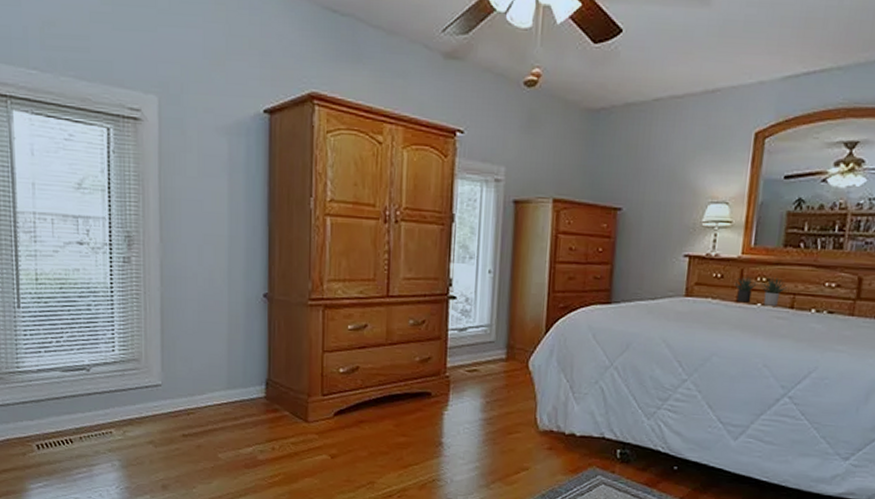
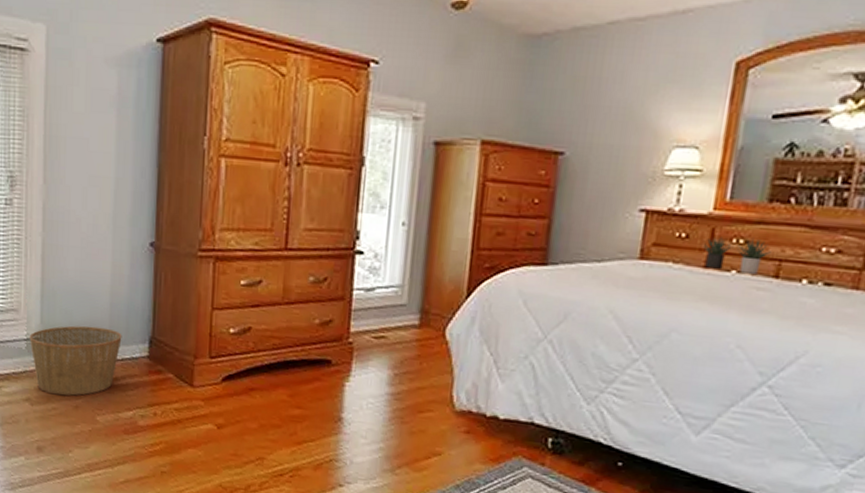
basket: none [151,371,240,437] -> present [29,325,122,396]

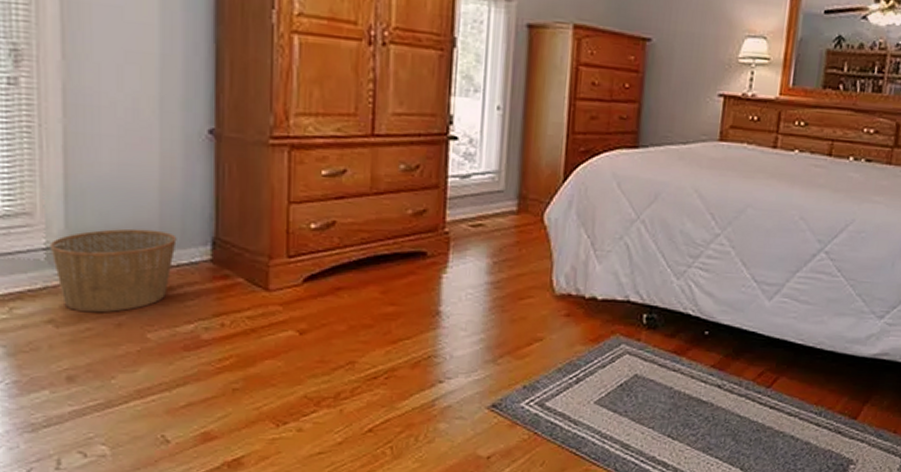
succulent plant: present [702,237,771,276] -> none [771,119,825,154]

